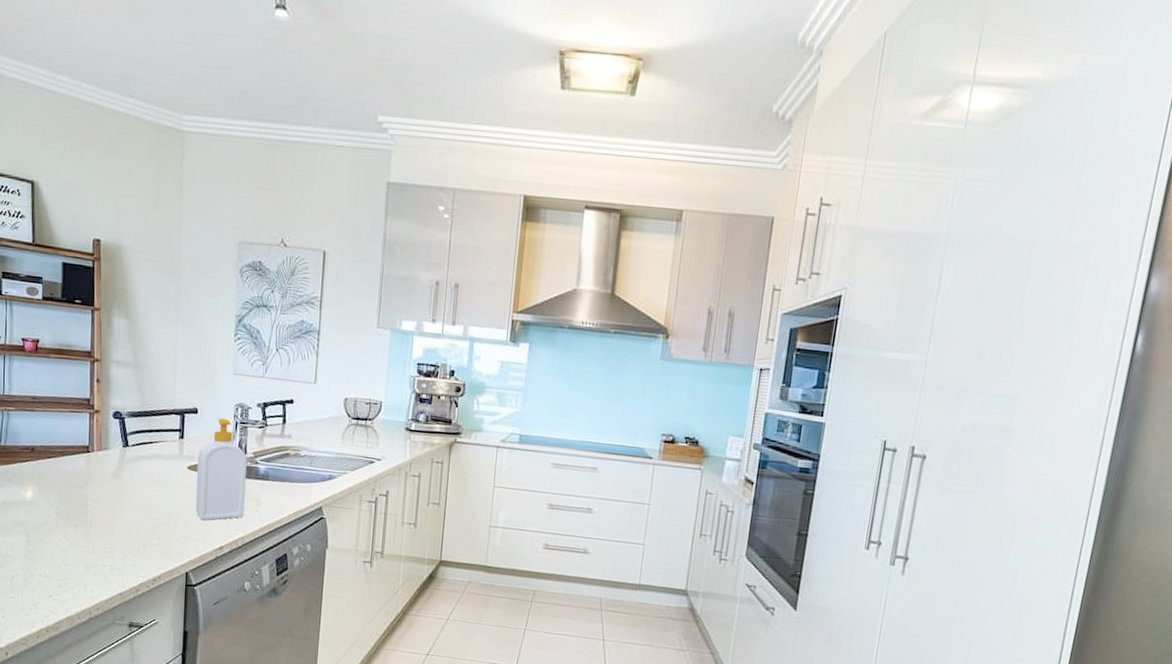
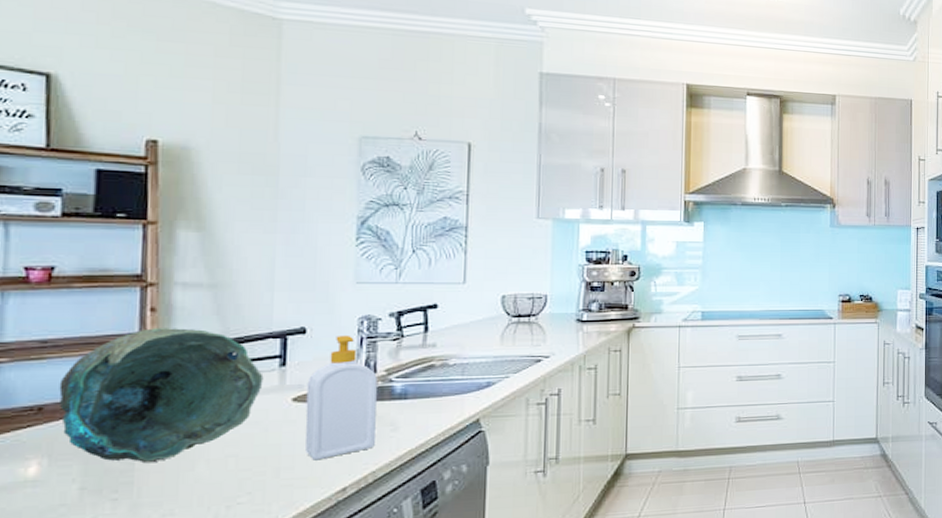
decorative bowl: none [43,395,169,502] -> present [59,328,264,462]

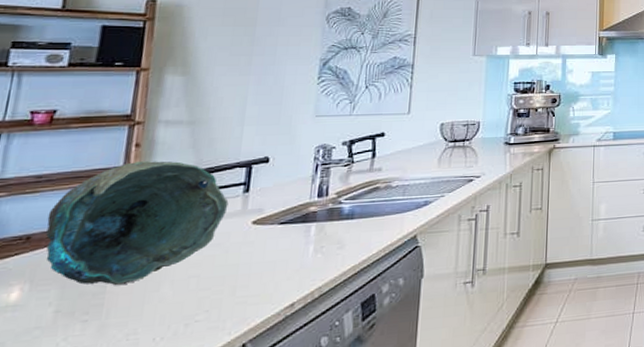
soap bottle: present [305,334,377,461] -> none [260,162,329,279]

